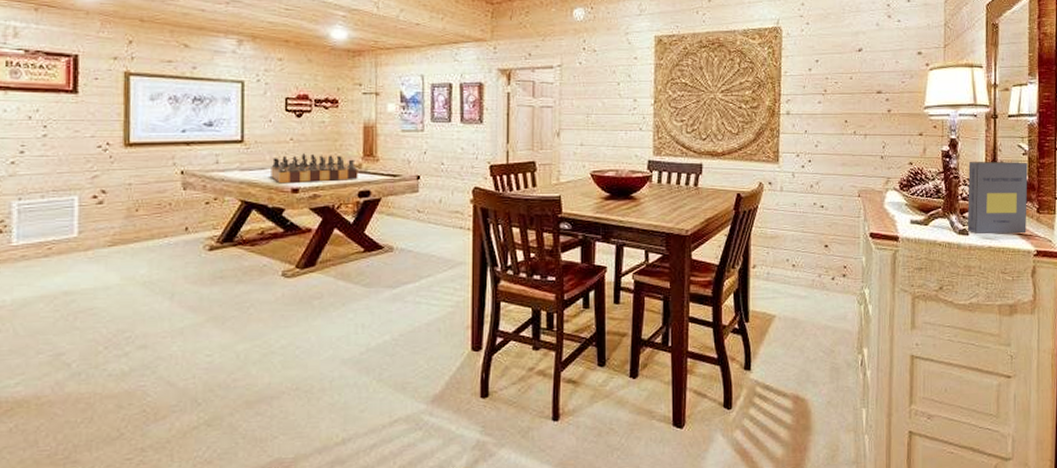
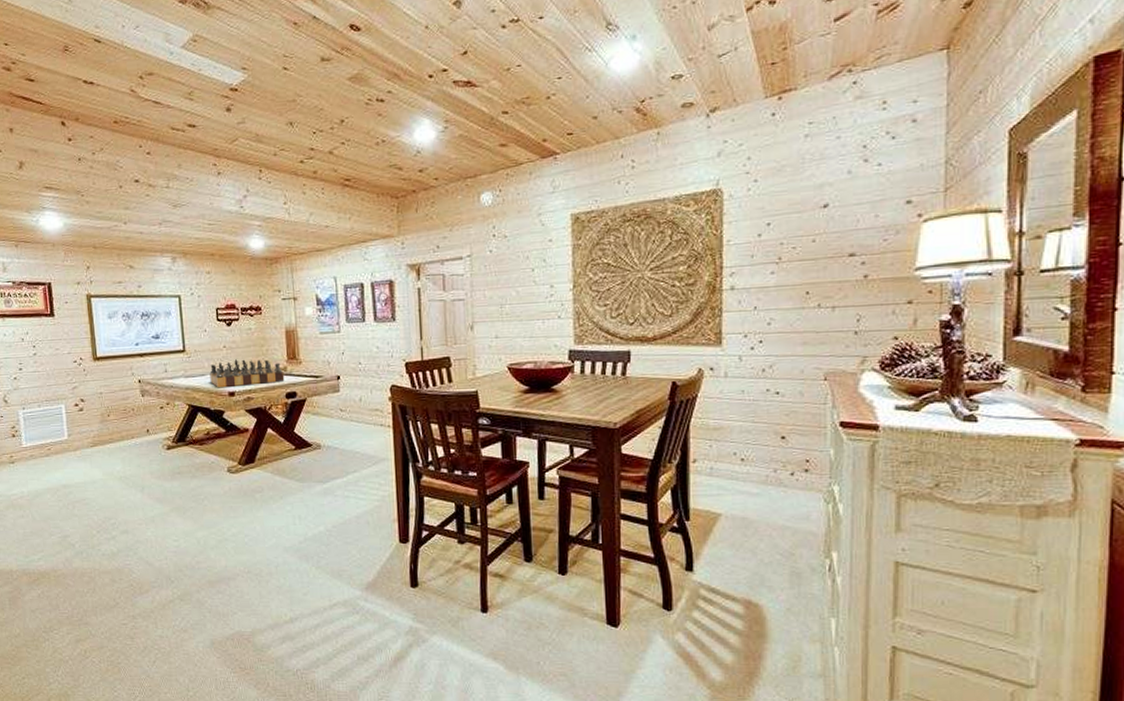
book: present [967,162,1028,235] -> none [975,329,1069,421]

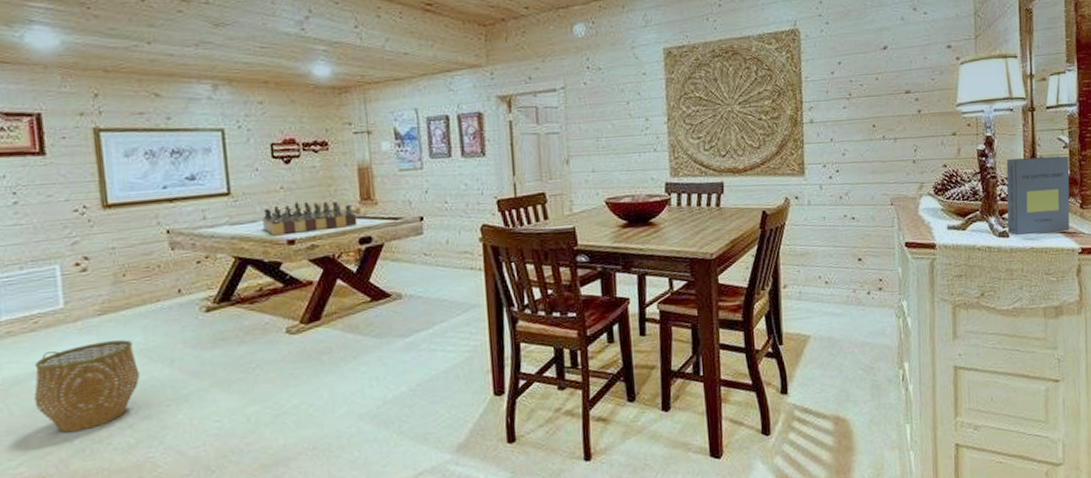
basket: none [49,468,120,538] -> present [34,340,140,433]
book: none [975,329,1069,421] -> present [1006,156,1070,236]

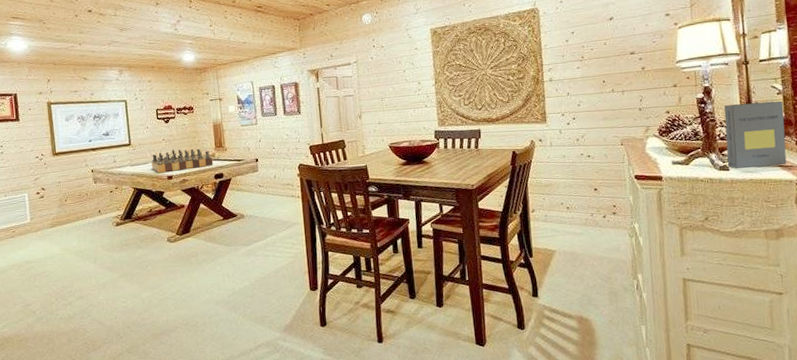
basket: present [34,340,140,433] -> none [13,244,76,306]

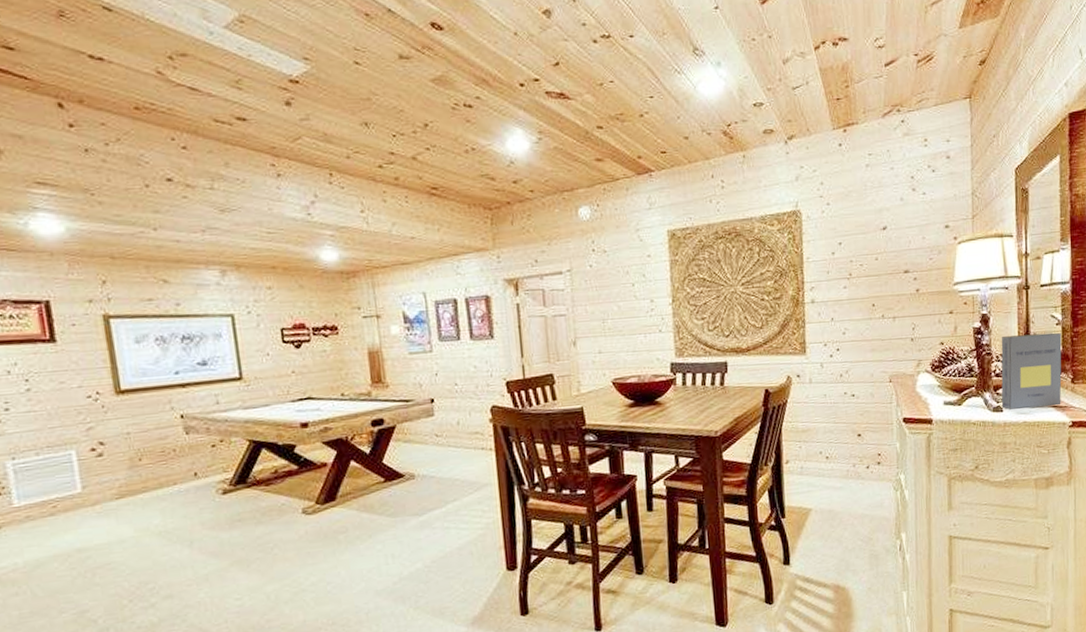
chess set: present [151,149,213,174] -> none [275,385,369,420]

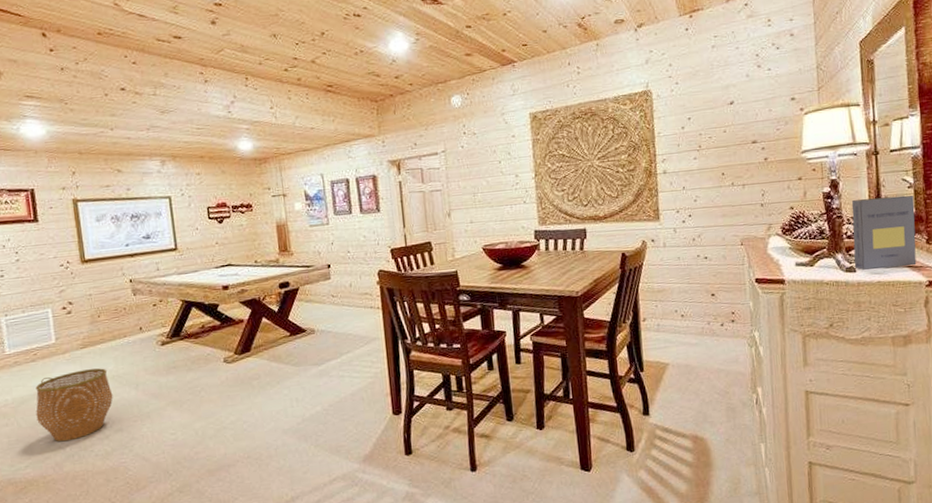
basket: none [55,522,160,613] -> present [35,368,113,442]

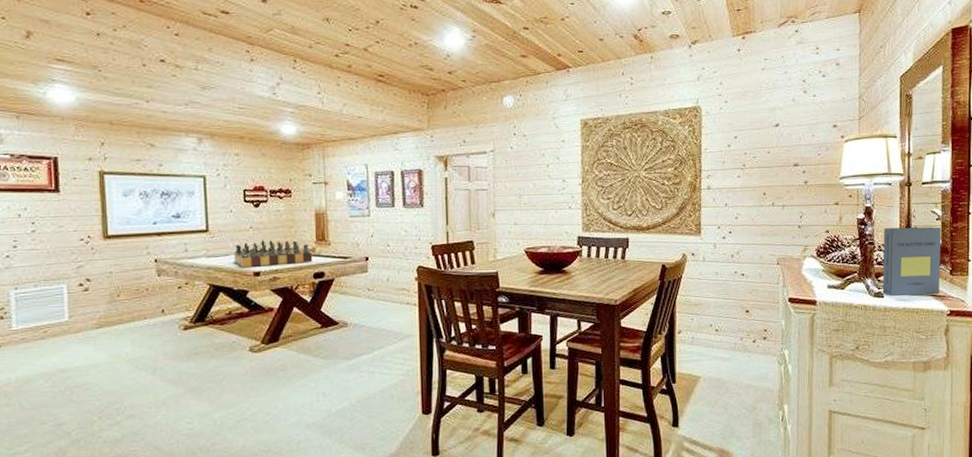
basket: present [35,368,113,442] -> none [41,350,127,426]
chess set: none [203,253,277,283] -> present [234,240,313,268]

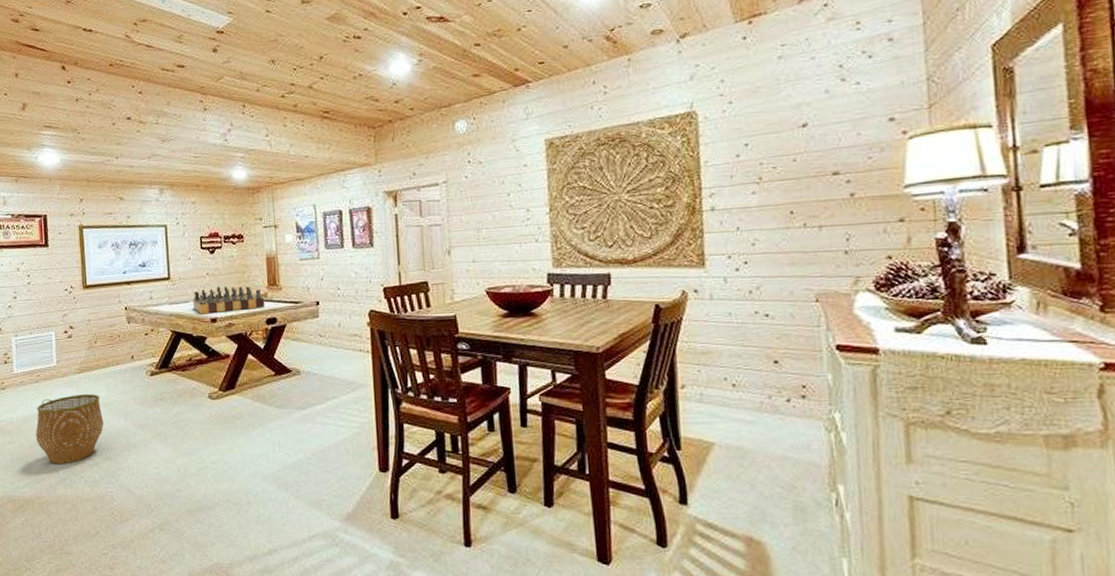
basket: none [41,350,127,426] -> present [36,394,104,465]
book: present [882,227,941,297] -> none [979,245,1084,343]

